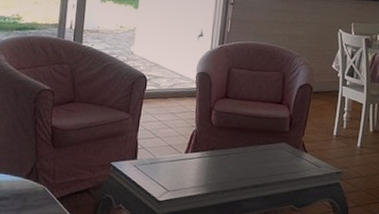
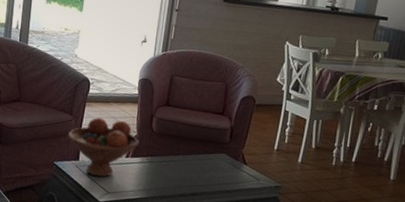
fruit bowl: none [124,114,199,175] -> present [67,117,139,178]

